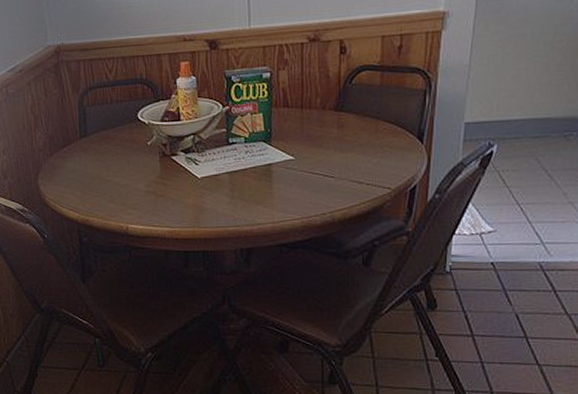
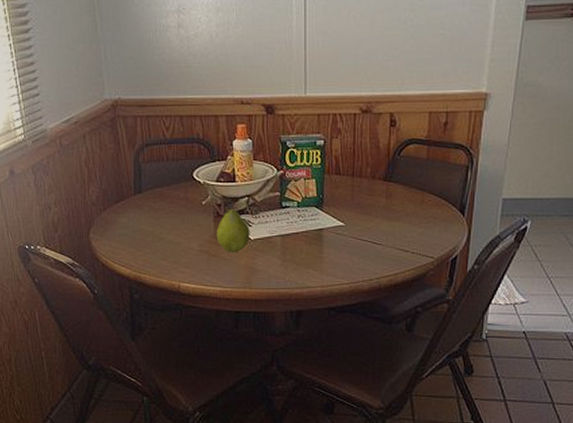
fruit: none [162,146,197,193] -> present [216,207,250,253]

